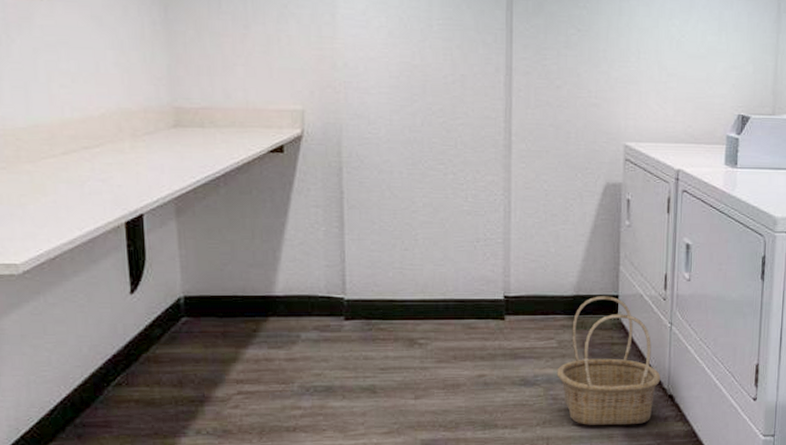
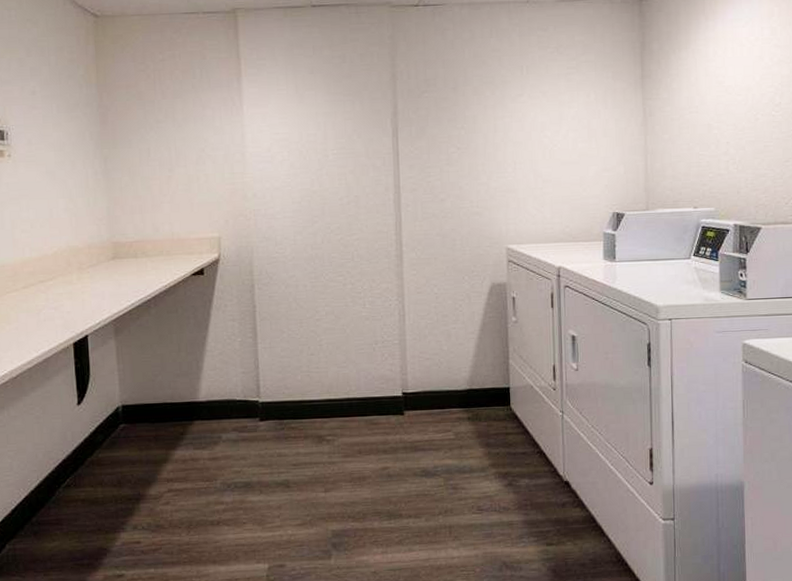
basket: present [557,296,661,426] -> none [455,388,556,513]

